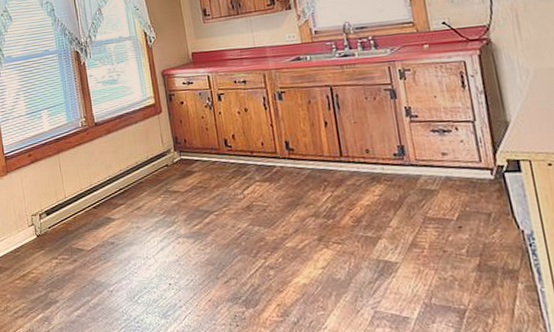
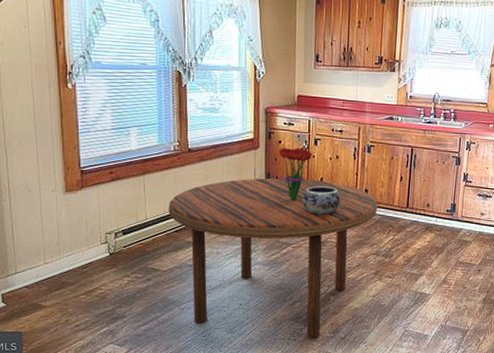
dining table: none [83,137,305,322] -> present [168,178,378,337]
bouquet: none [182,106,219,164] -> present [278,147,313,201]
decorative bowl: none [216,143,260,177] -> present [302,186,341,216]

